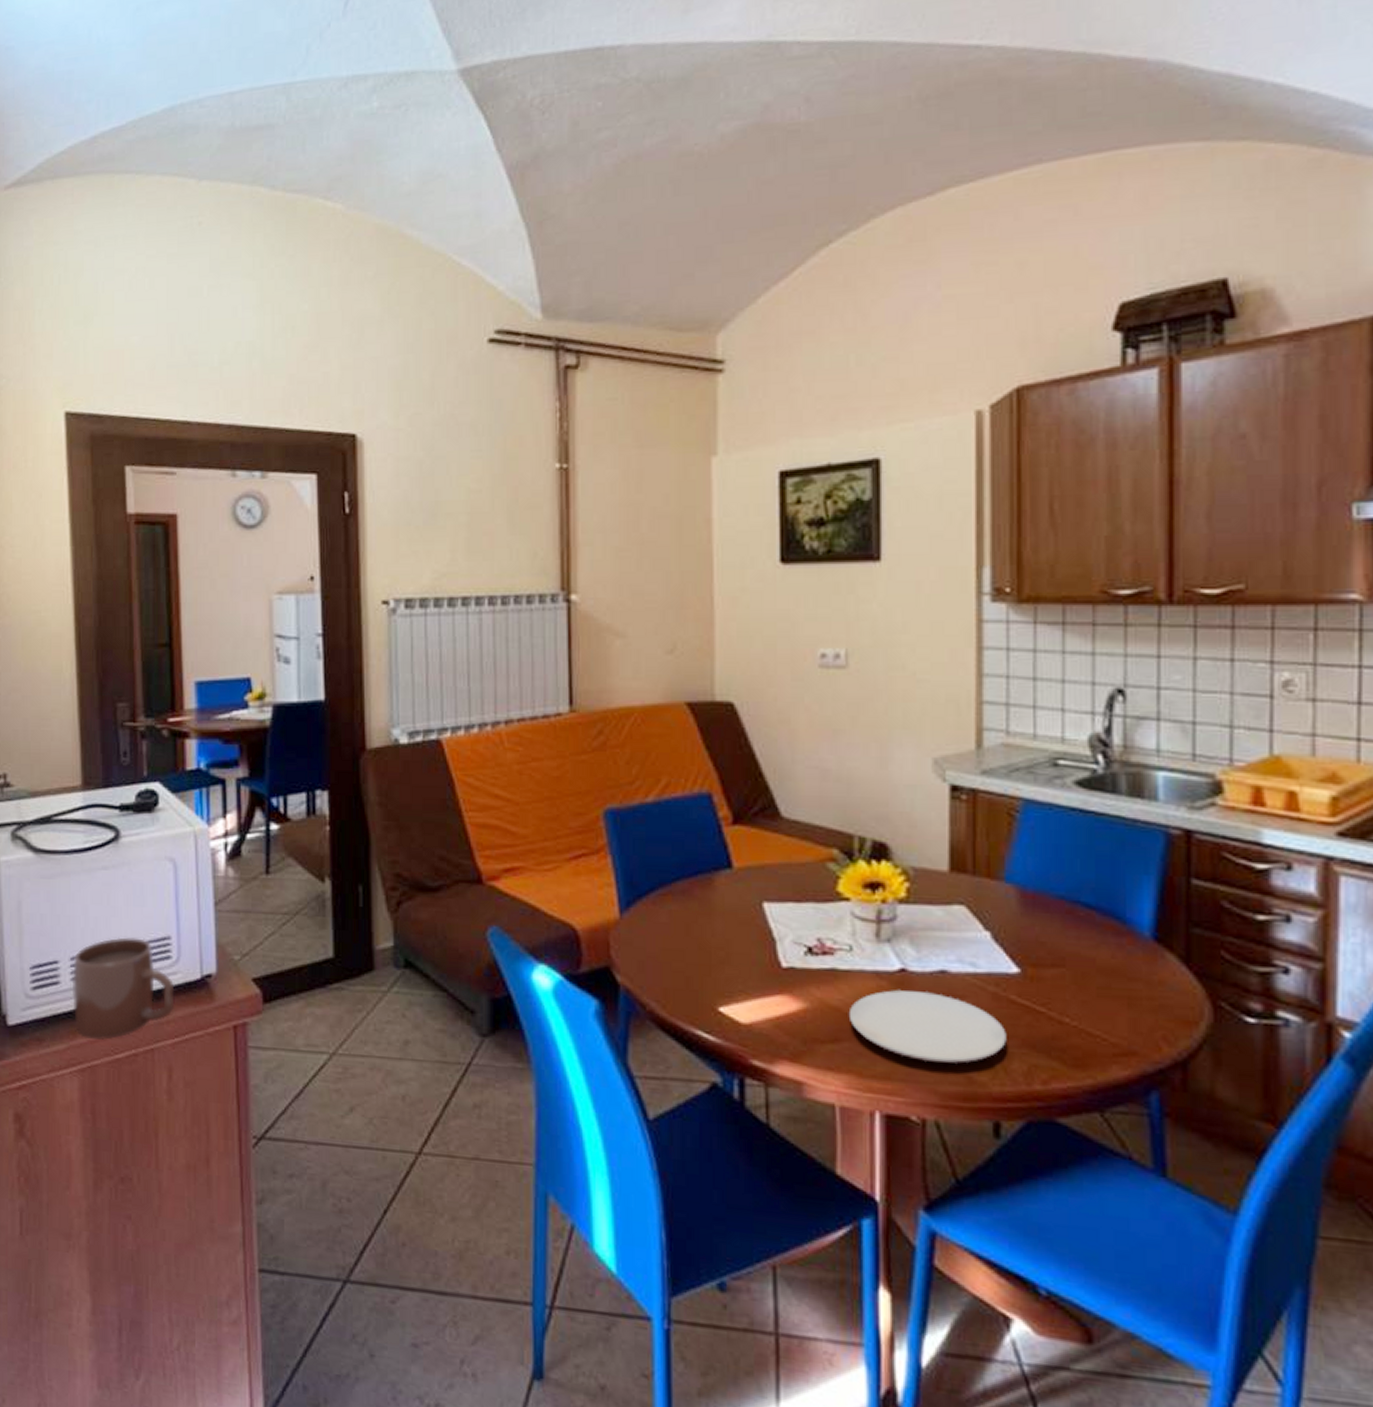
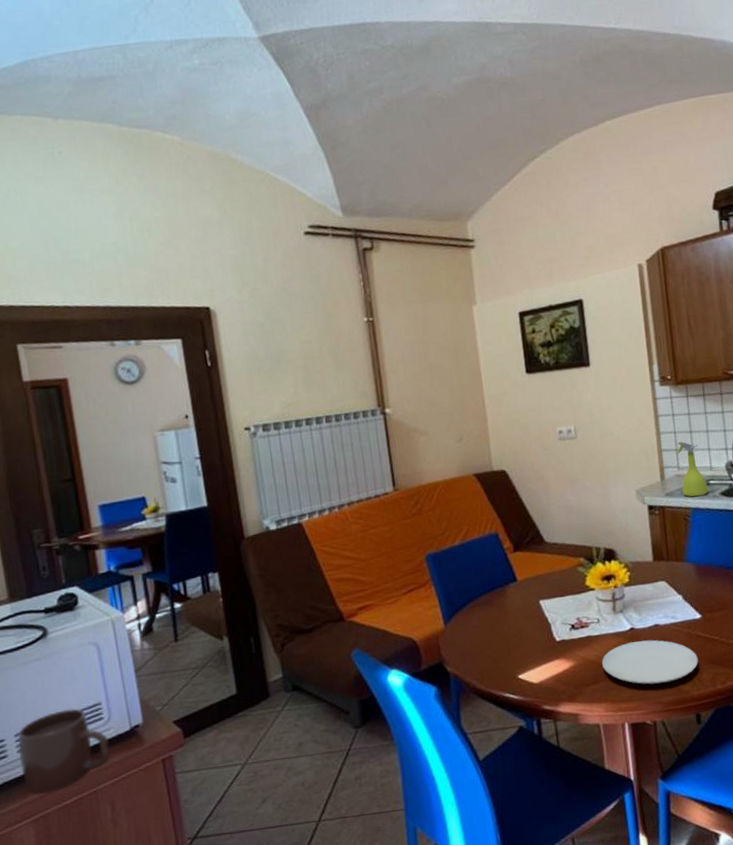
spray bottle: none [1007,691,1054,782] -> present [677,441,709,497]

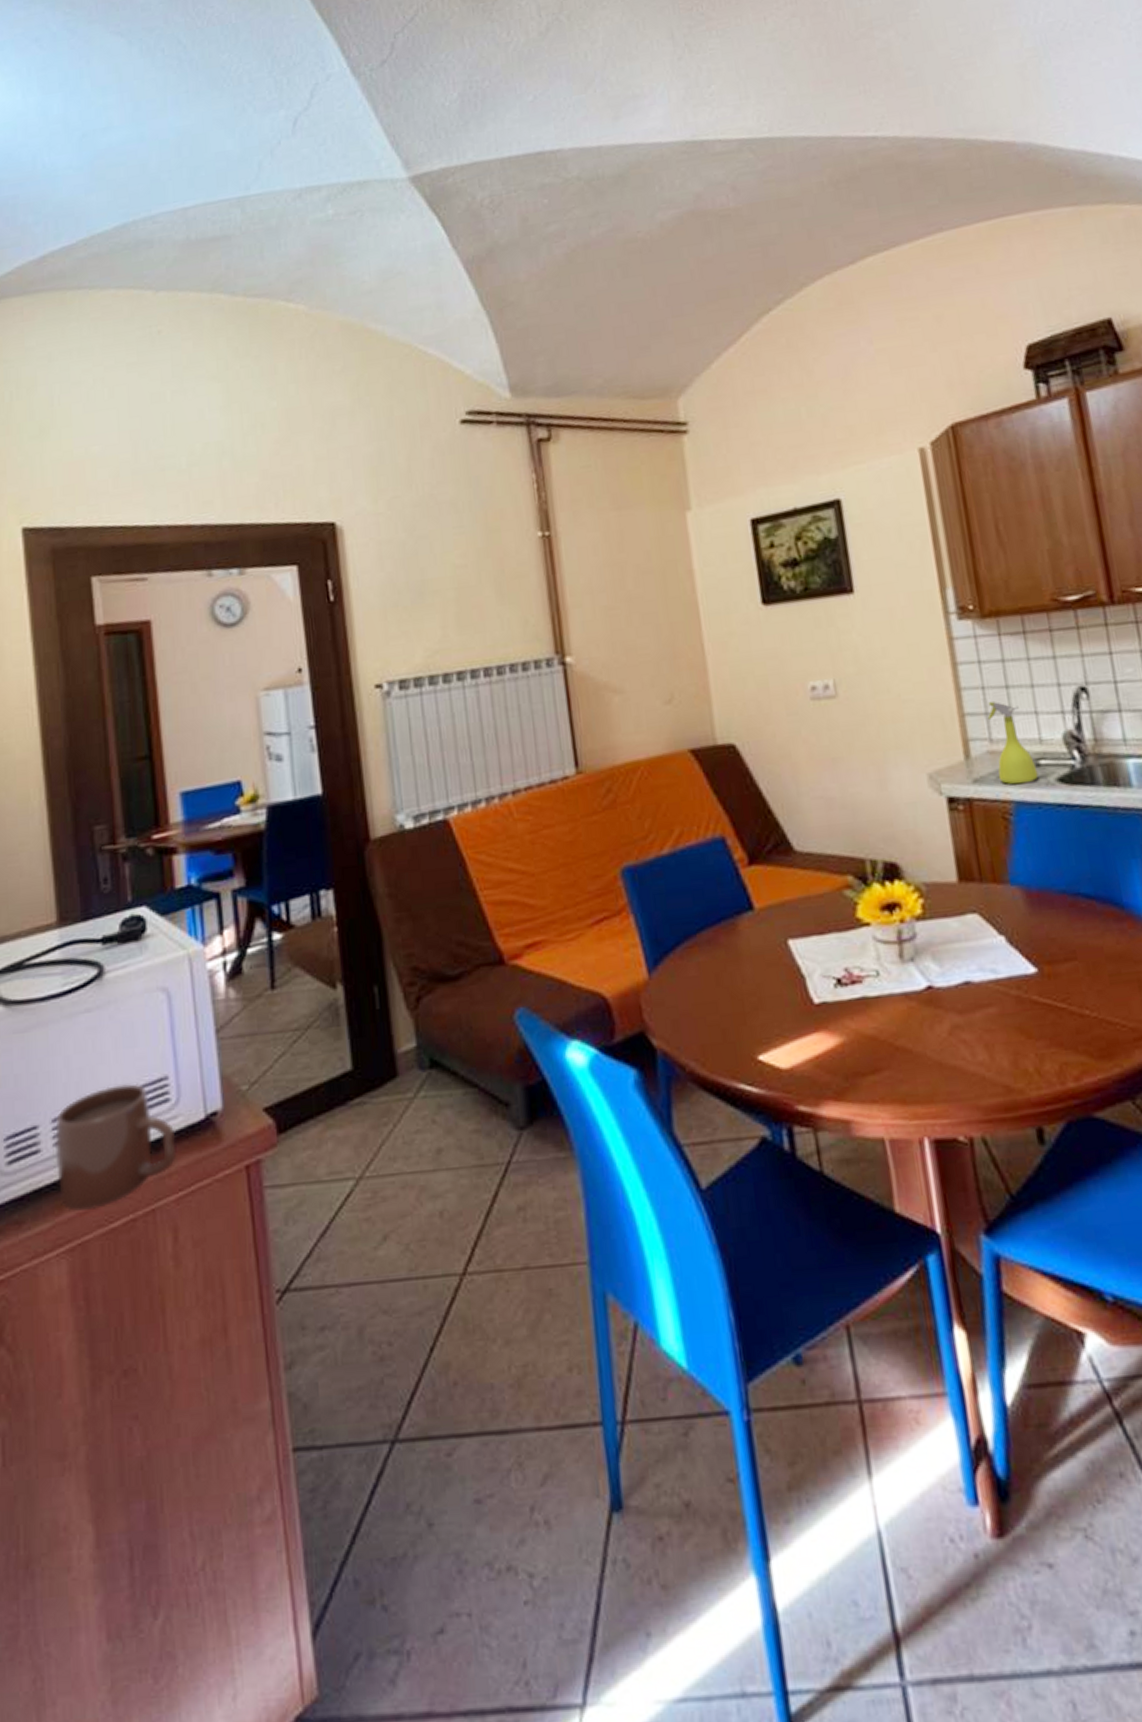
plate: present [601,640,698,685] -> none [884,1005,1036,1078]

